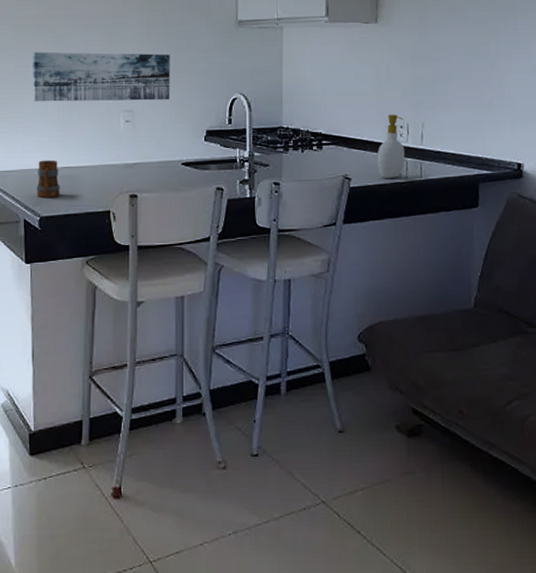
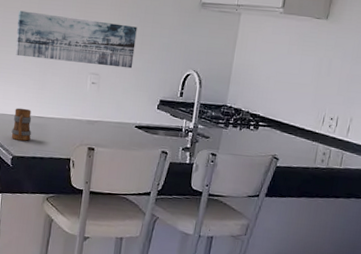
soap bottle: present [377,114,405,179] -> none [304,106,335,164]

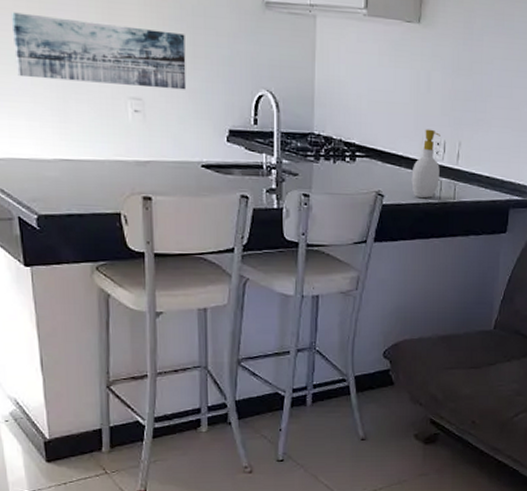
mug: present [11,108,32,141] -> none [30,149,60,194]
soap bottle: none [304,106,335,164] -> present [411,129,440,199]

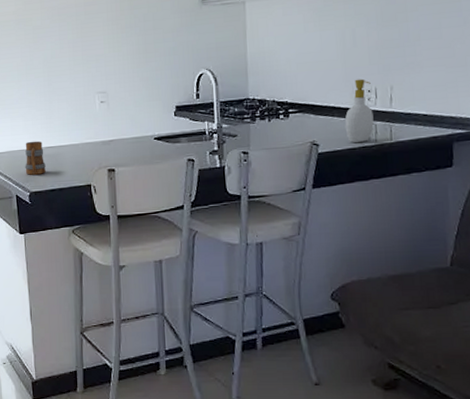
wall art: present [10,12,187,90] -> none [14,37,141,90]
mug: none [30,149,60,194] -> present [25,141,46,175]

